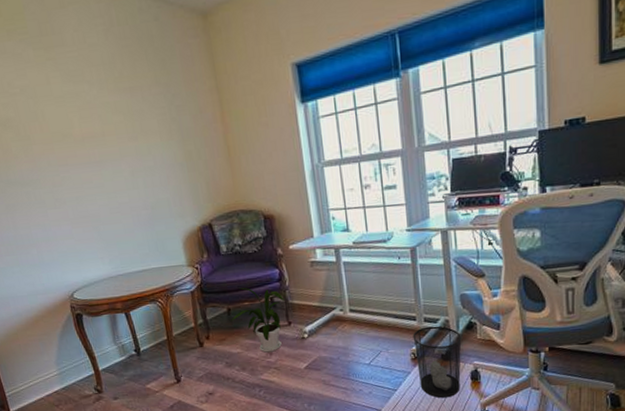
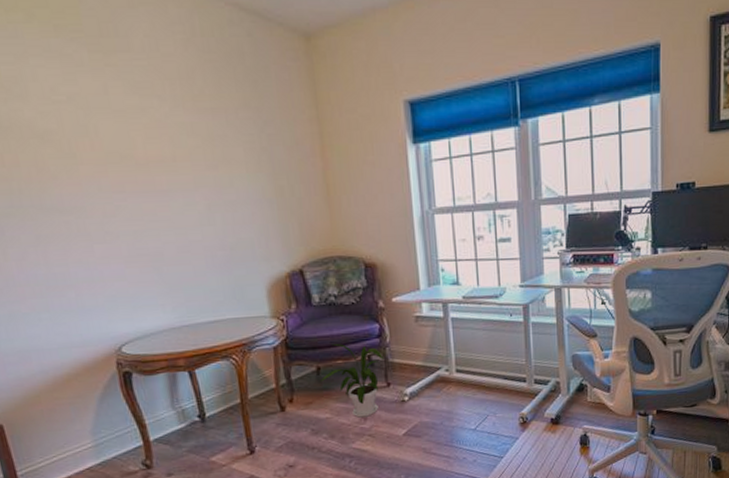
waste bin: present [412,326,462,398] -> none [522,388,572,465]

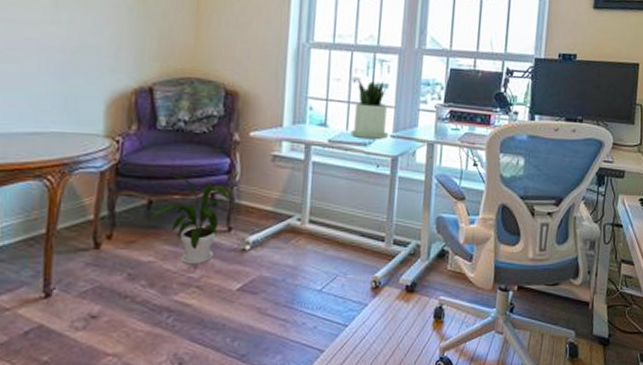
planter: none [482,235,518,292] -> present [350,80,389,140]

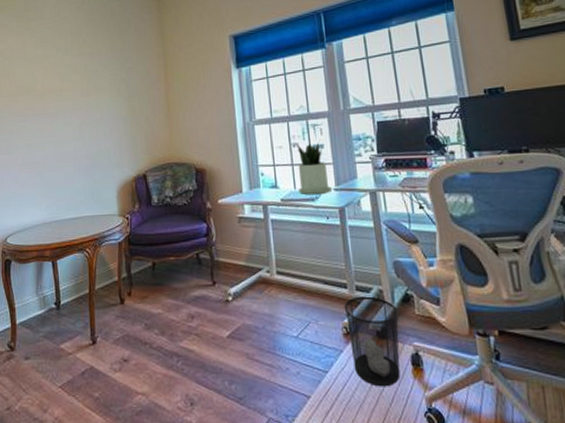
house plant: present [150,176,230,265] -> none [155,241,211,315]
waste bin: none [376,250,431,339] -> present [344,296,400,387]

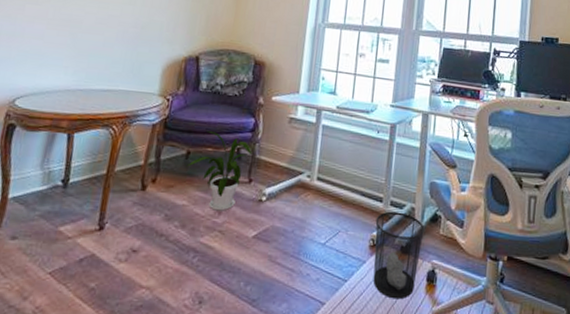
house plant: none [155,241,211,315] -> present [187,131,252,211]
planter: present [297,142,332,195] -> none [356,56,389,108]

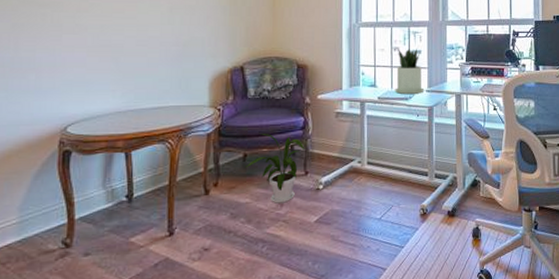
planter: none [356,56,389,108] -> present [395,48,425,95]
waste bin: present [373,211,425,300] -> none [423,182,467,256]

